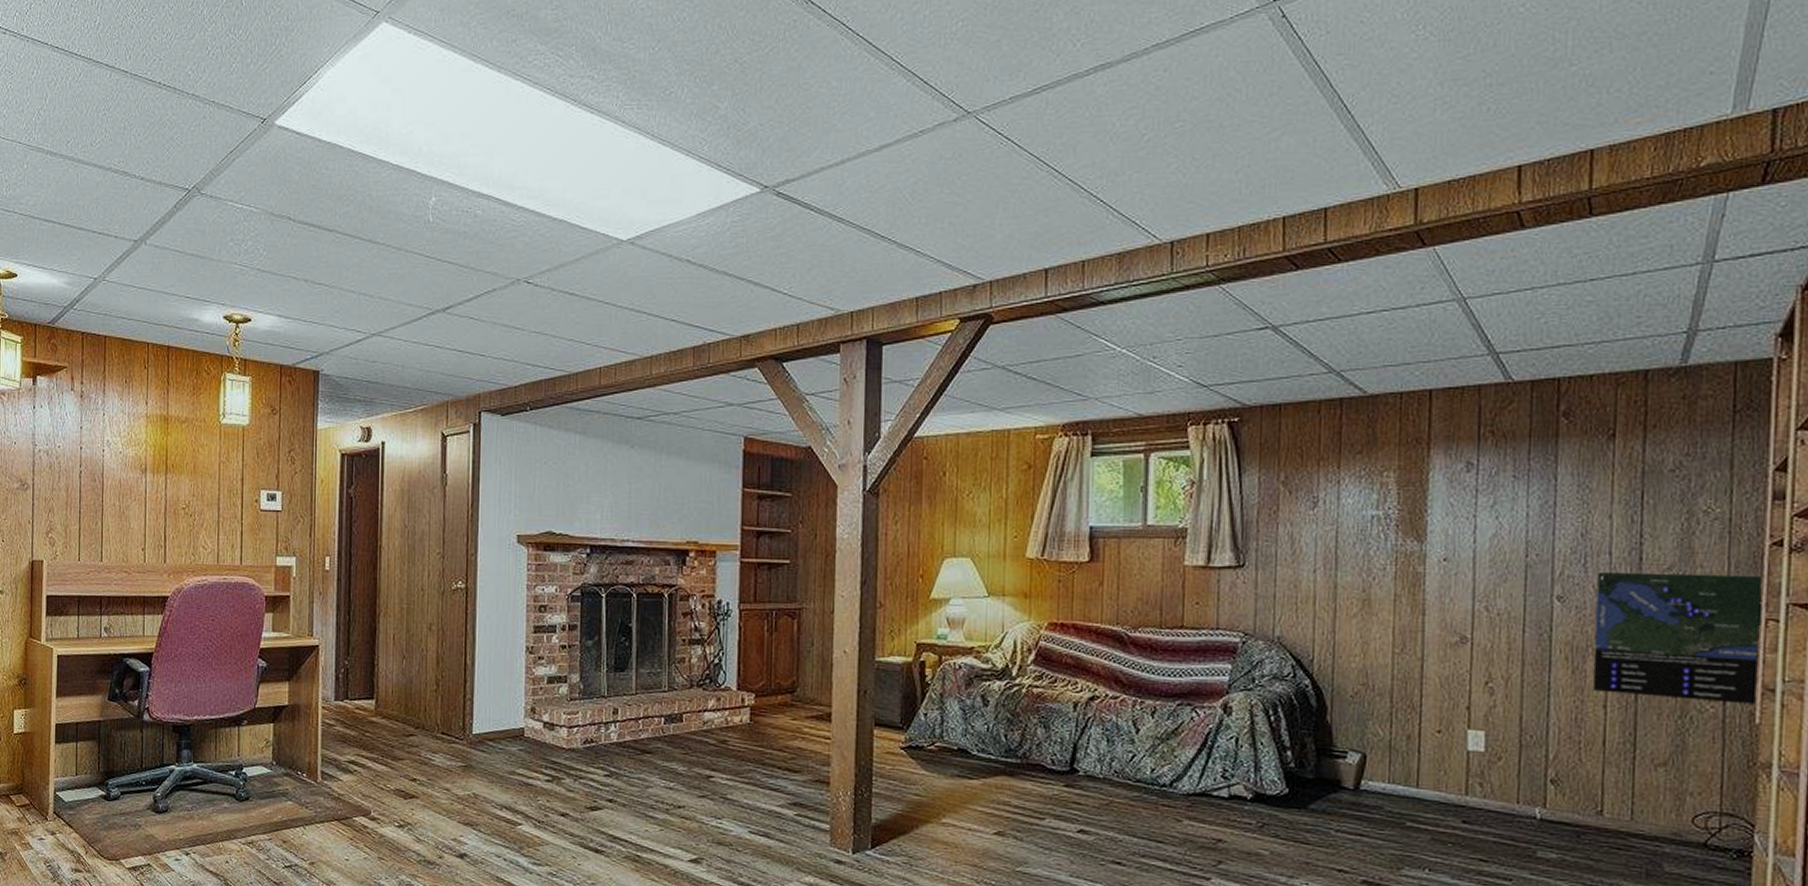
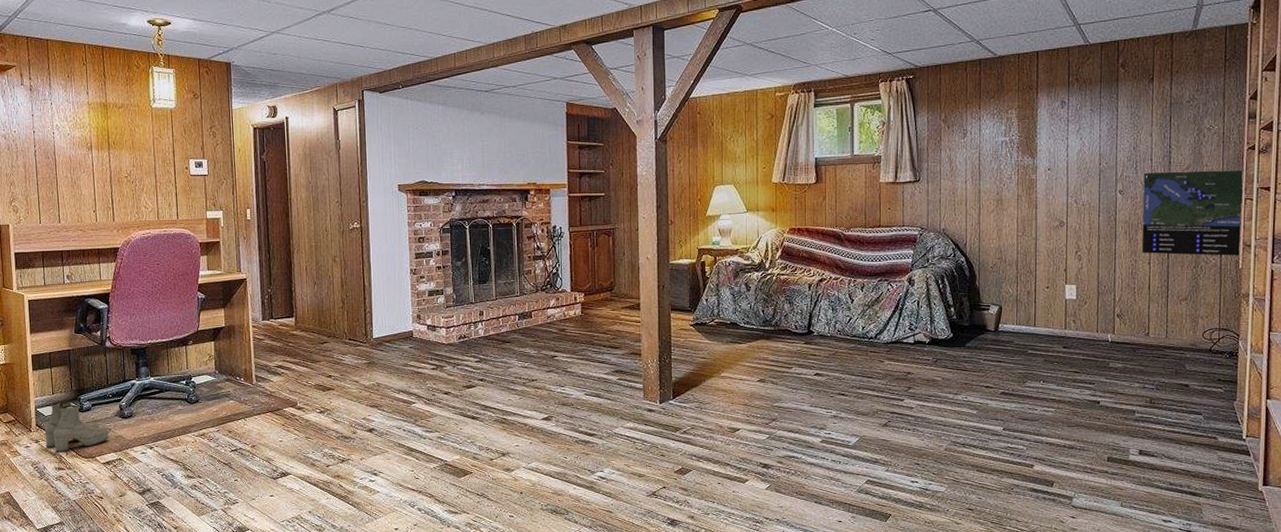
boots: none [62,784,138,850] -> present [44,401,109,452]

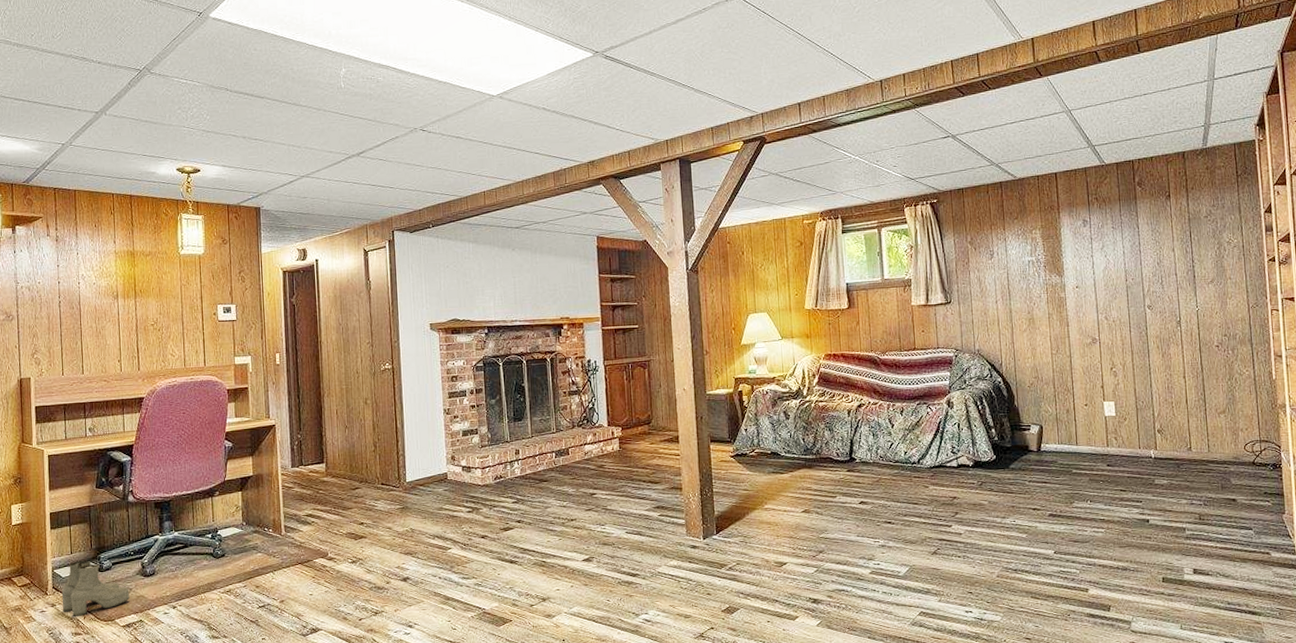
map: present [1141,169,1244,256] -> none [1170,281,1271,368]

